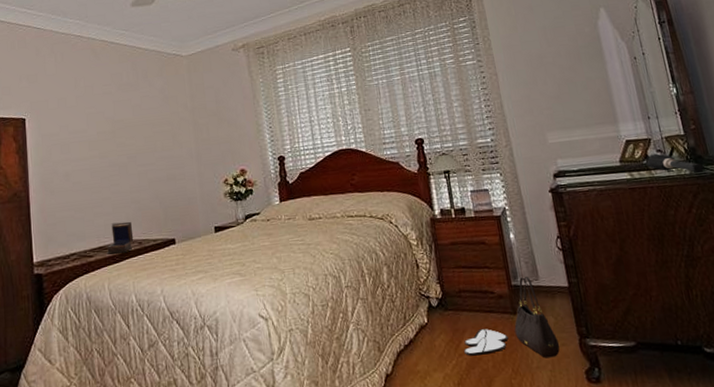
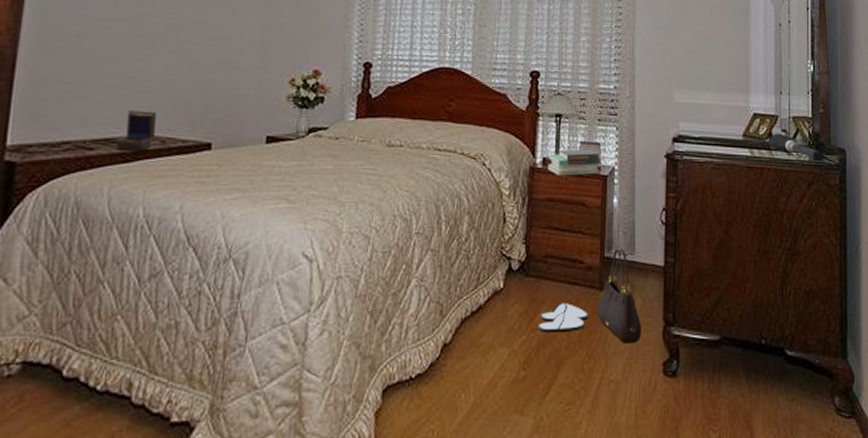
books: none [446,195,492,222] -> present [548,149,600,176]

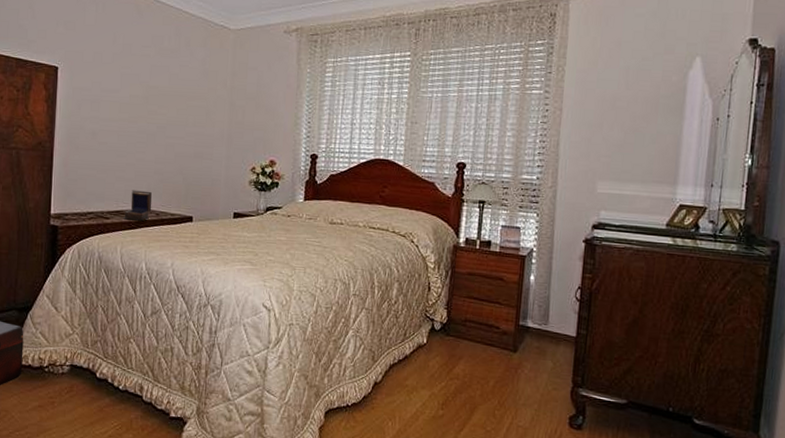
slippers: present [538,302,589,332] -> none [456,358,502,383]
books: present [548,149,600,176] -> none [470,231,520,255]
handbag: present [597,249,641,344] -> none [510,319,551,399]
hairbrush: present [769,133,823,161] -> none [694,223,753,251]

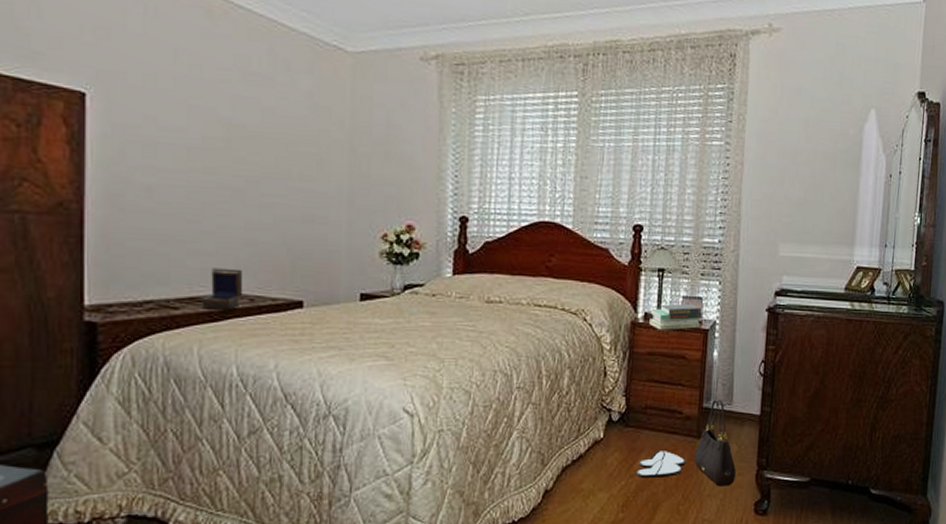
slippers: none [456,358,502,383] -> present [637,449,686,478]
books: none [470,231,520,255] -> present [649,303,702,330]
handbag: none [510,319,551,399] -> present [694,400,736,487]

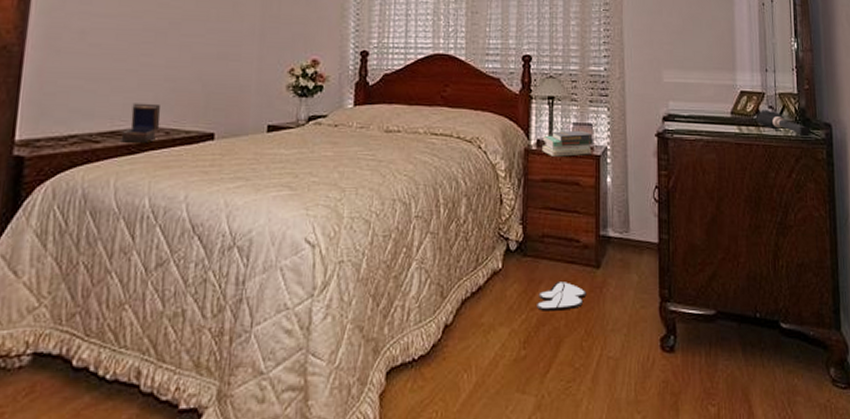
handbag: present [694,400,736,487] -> none [595,227,638,321]
hairbrush: none [870,286,922,313] -> present [757,110,810,136]

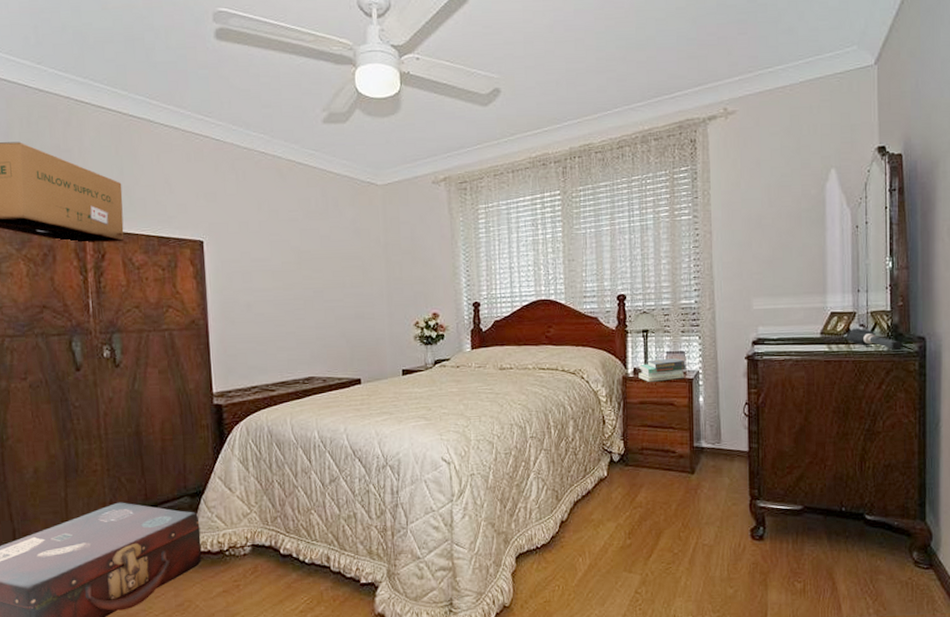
decorative box: present [119,103,161,143] -> none [289,358,318,390]
slippers: present [537,280,587,311] -> none [639,484,683,509]

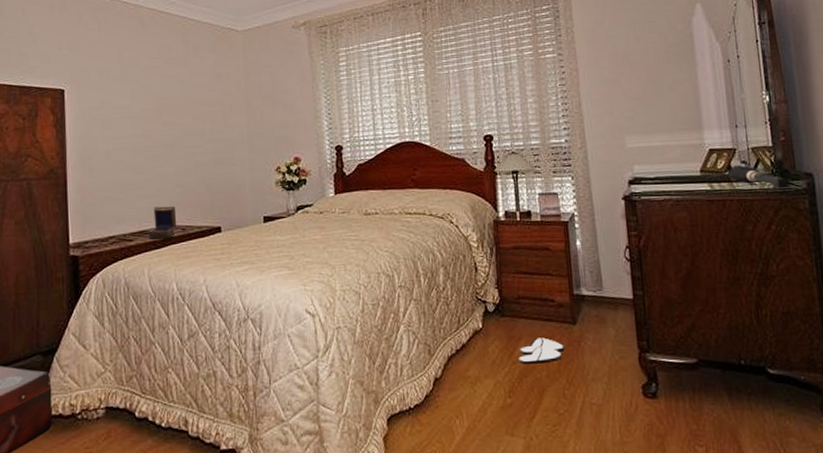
decorative box: none [289,358,318,390] -> present [147,206,177,239]
books: present [638,357,686,382] -> none [510,199,560,226]
slippers: none [639,484,683,509] -> present [518,336,565,364]

